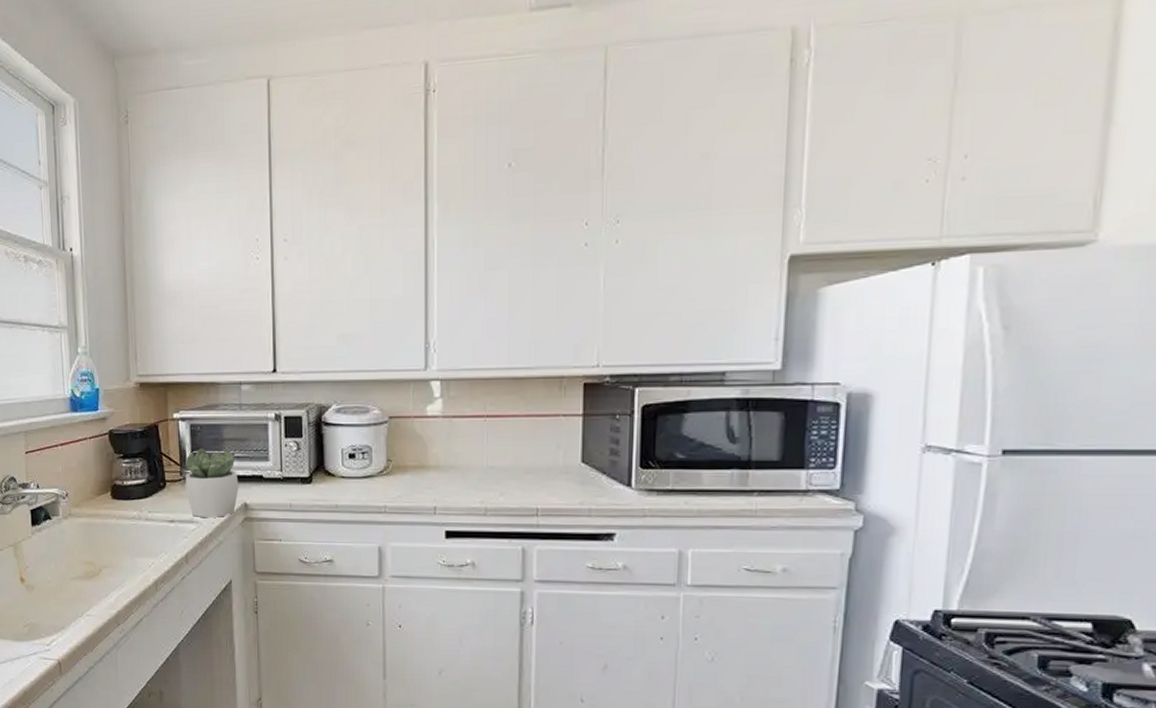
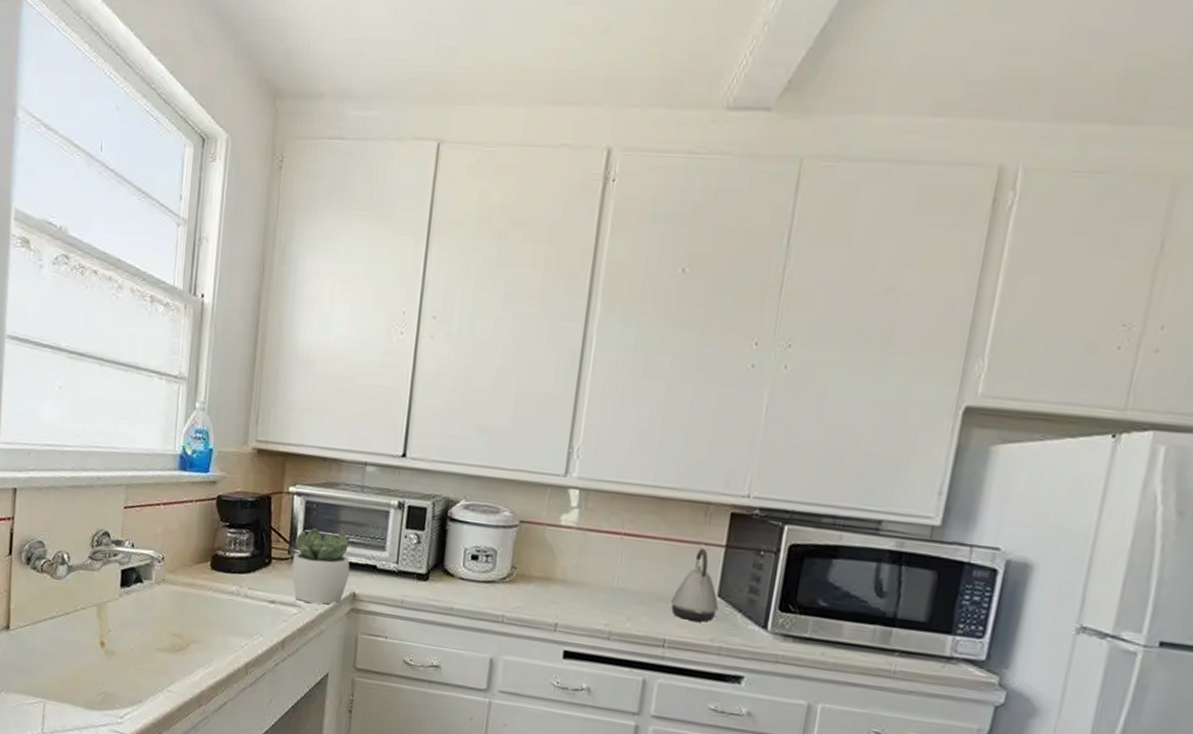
kettle: none [539,419,584,488] -> present [671,548,719,622]

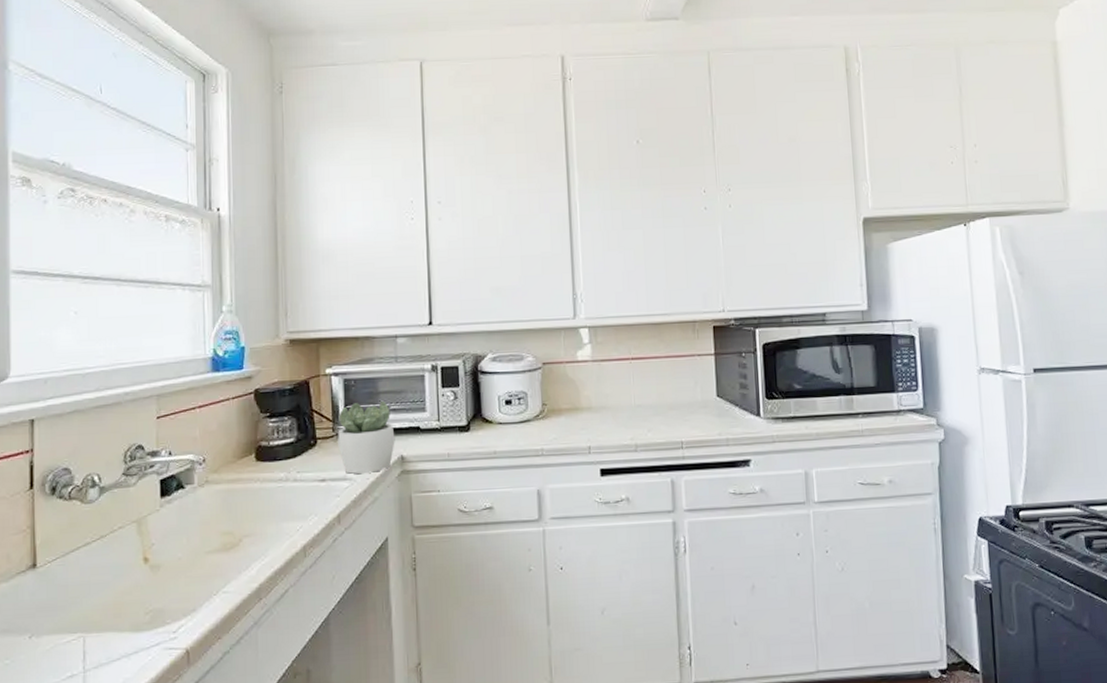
kettle: present [671,548,719,622] -> none [681,358,719,421]

